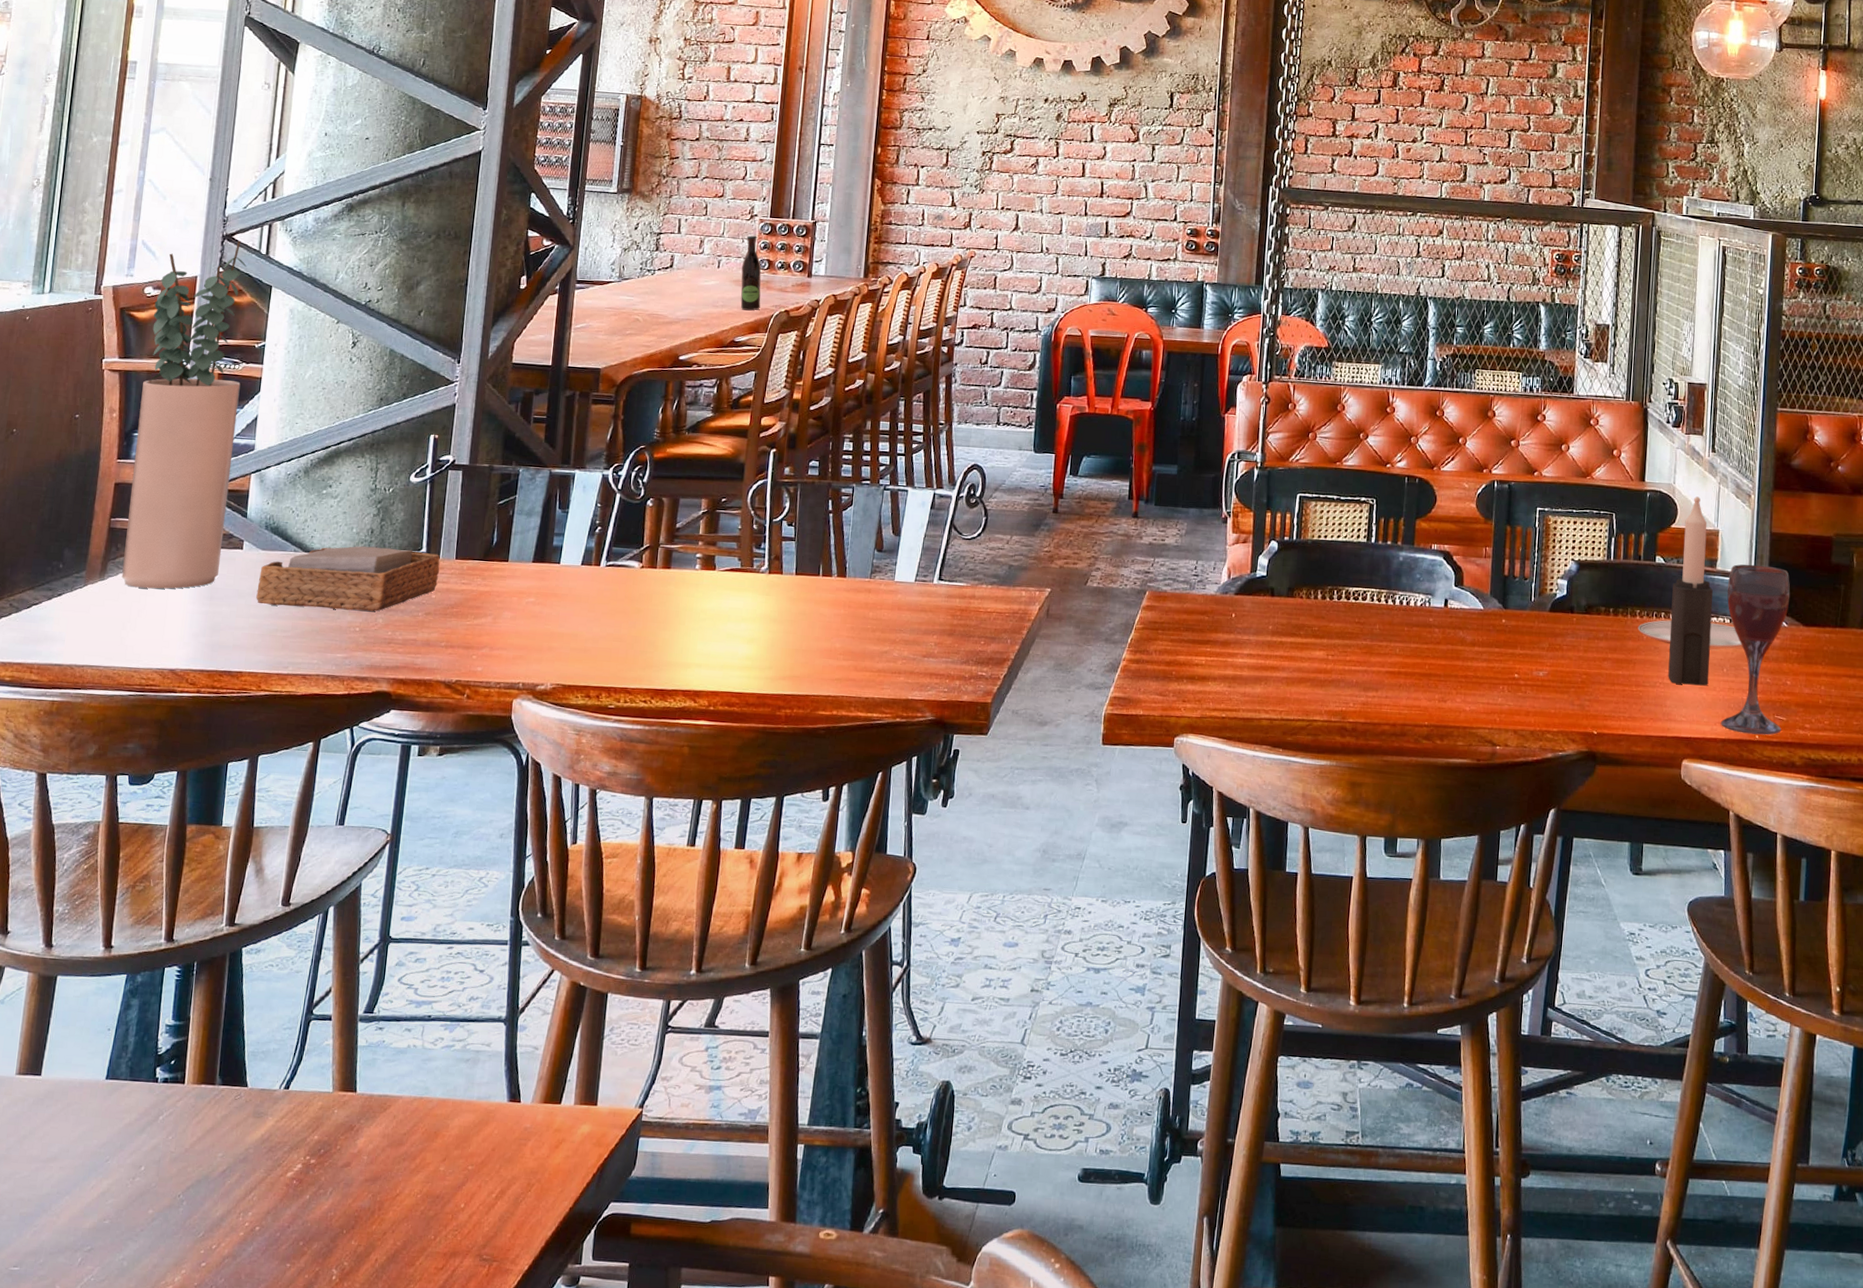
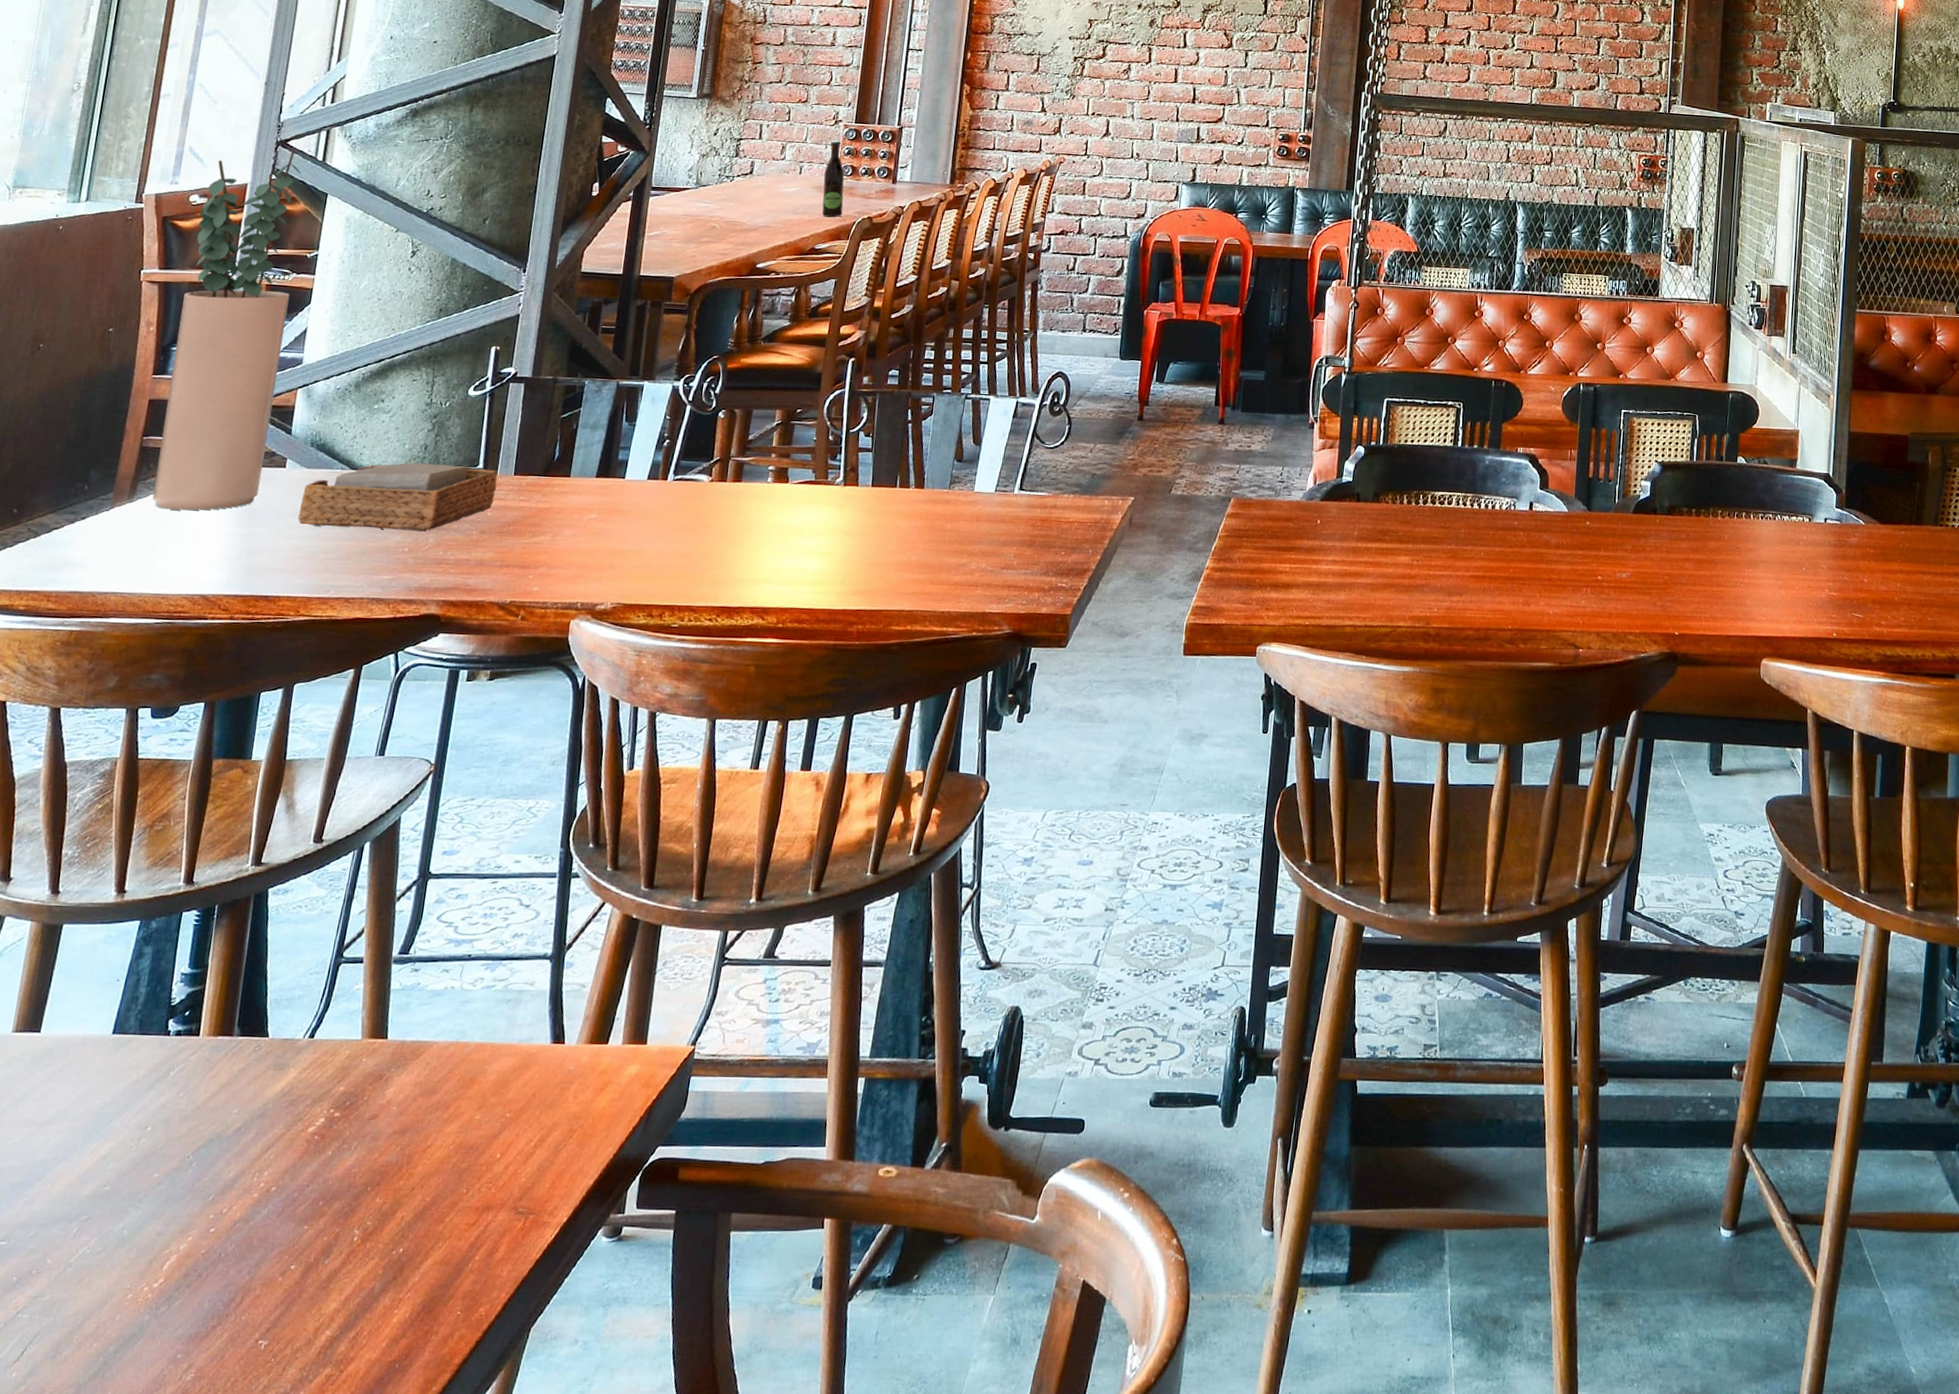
plate: present [1637,620,1743,651] -> none [1719,520,1821,550]
candle: present [1668,496,1713,686] -> none [1748,397,1793,585]
cup: present [1720,564,1791,735] -> none [1799,463,1868,633]

